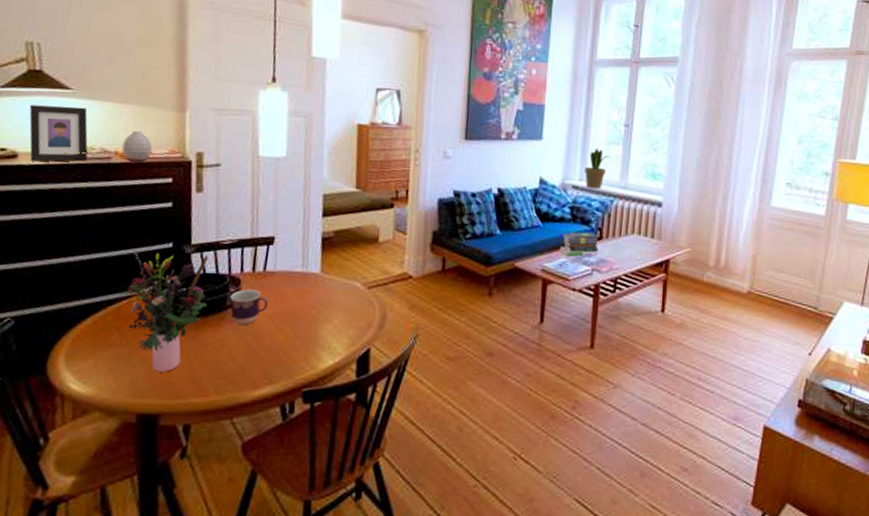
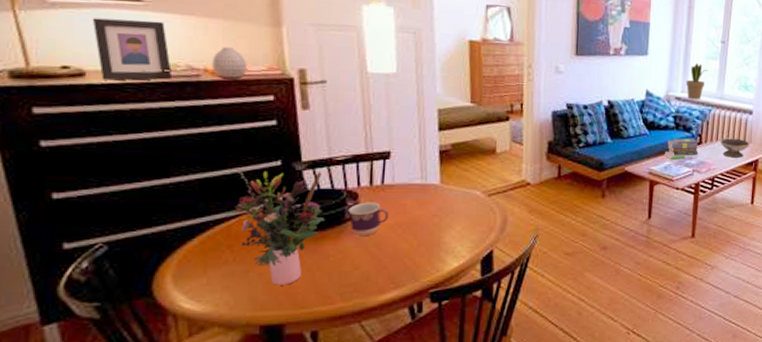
decorative bowl: none [624,233,659,257] -> present [720,138,749,158]

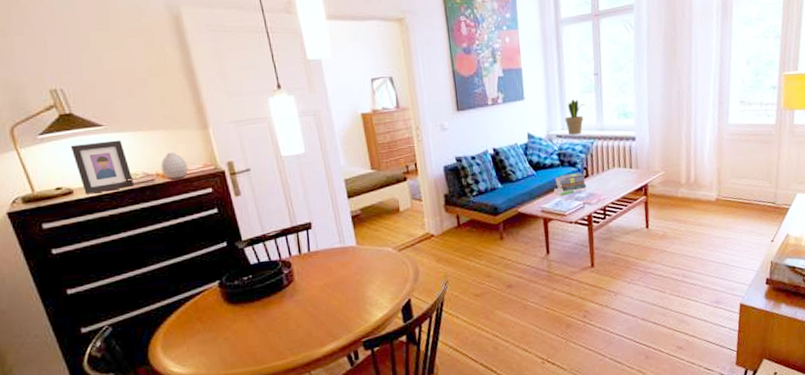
bouquet: present [225,167,325,285] -> none [191,247,269,347]
cup: present [348,202,388,237] -> none [285,268,318,299]
decorative bowl: present [720,138,749,158] -> none [606,166,637,186]

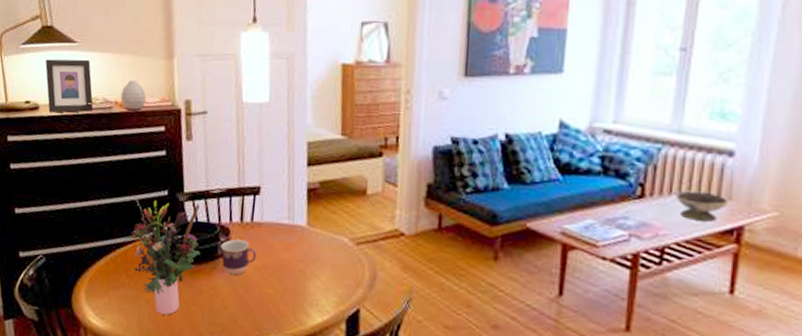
bouquet: none [191,247,269,347] -> present [124,195,201,315]
cup: none [285,268,318,299] -> present [221,239,256,276]
books: present [554,172,587,197] -> none [586,187,639,219]
potted plant: present [565,99,585,136] -> none [621,82,657,134]
decorative bowl: none [606,166,637,186] -> present [675,190,728,222]

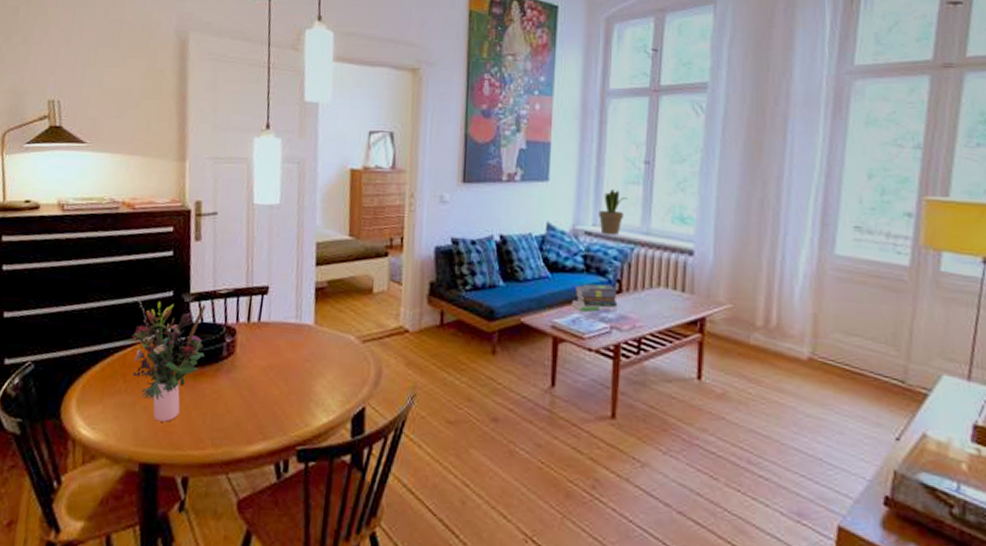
picture frame: present [45,59,94,113] -> none [50,159,99,213]
vase: present [120,80,147,113] -> none [128,181,156,213]
cup: present [221,239,256,276] -> none [226,339,263,378]
books: none [586,187,639,219] -> present [572,283,618,313]
potted plant: none [621,82,657,134] -> present [599,190,628,236]
decorative bowl: present [675,190,728,222] -> none [648,286,691,314]

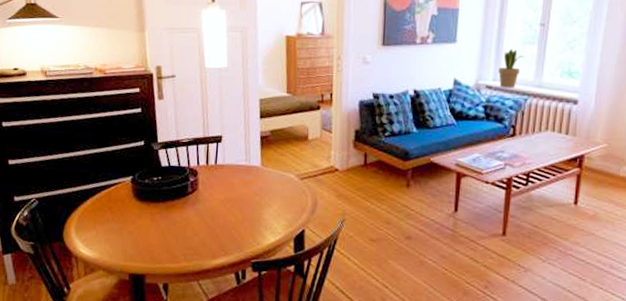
bouquet: present [123,296,206,422] -> none [107,146,174,243]
books: present [572,283,618,313] -> none [473,129,512,153]

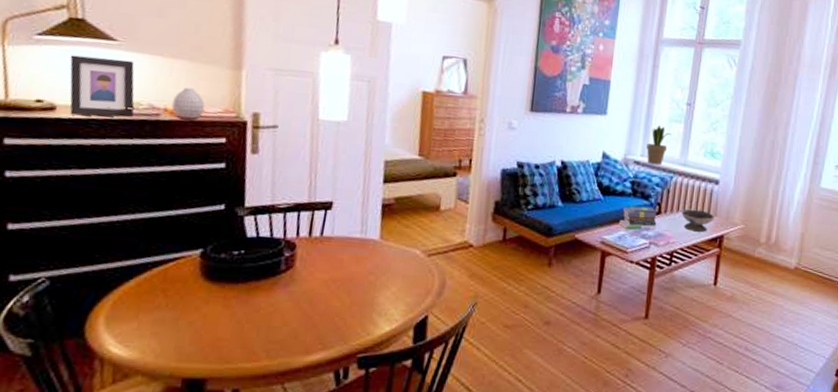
picture frame: none [30,32,76,78] -> present [69,55,135,118]
vase: none [99,50,123,77] -> present [171,87,206,122]
books: none [473,129,512,153] -> present [619,206,657,231]
decorative bowl: none [537,130,573,152] -> present [681,209,714,232]

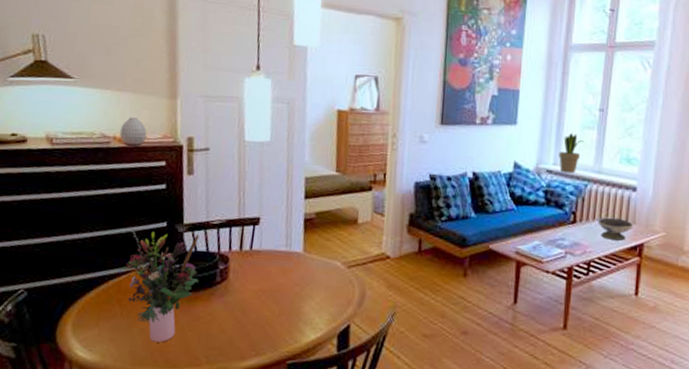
picture frame: present [69,55,135,118] -> none [36,93,90,146]
bouquet: none [164,209,263,337] -> present [118,227,199,343]
books: present [619,206,657,231] -> none [534,215,572,240]

